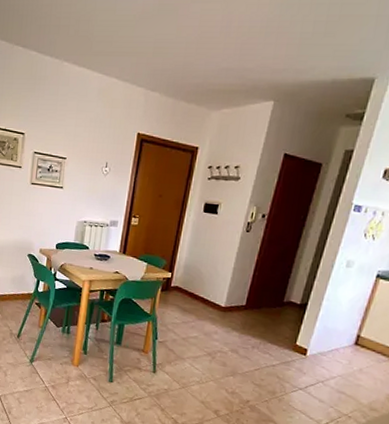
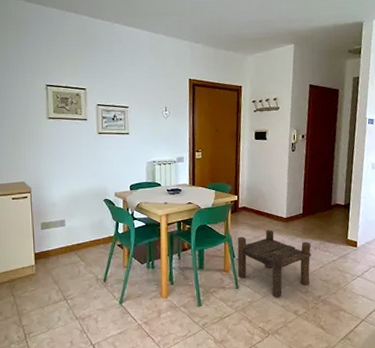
stool: none [157,316,249,392] -> present [237,229,311,298]

